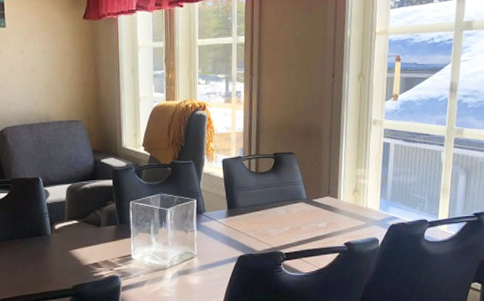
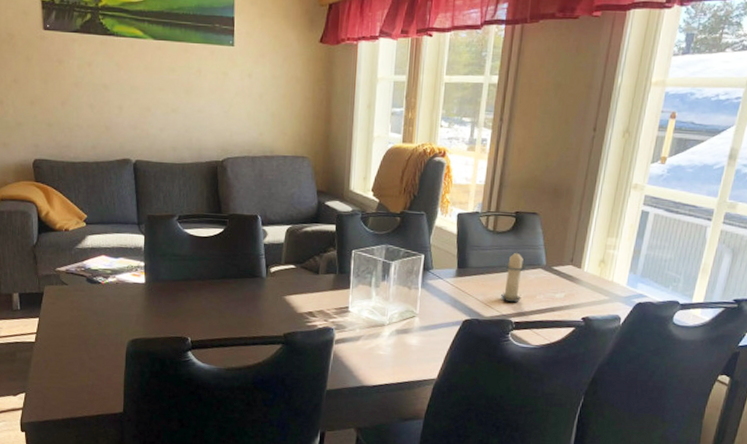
candle: none [269,187,289,235] -> present [500,249,527,302]

